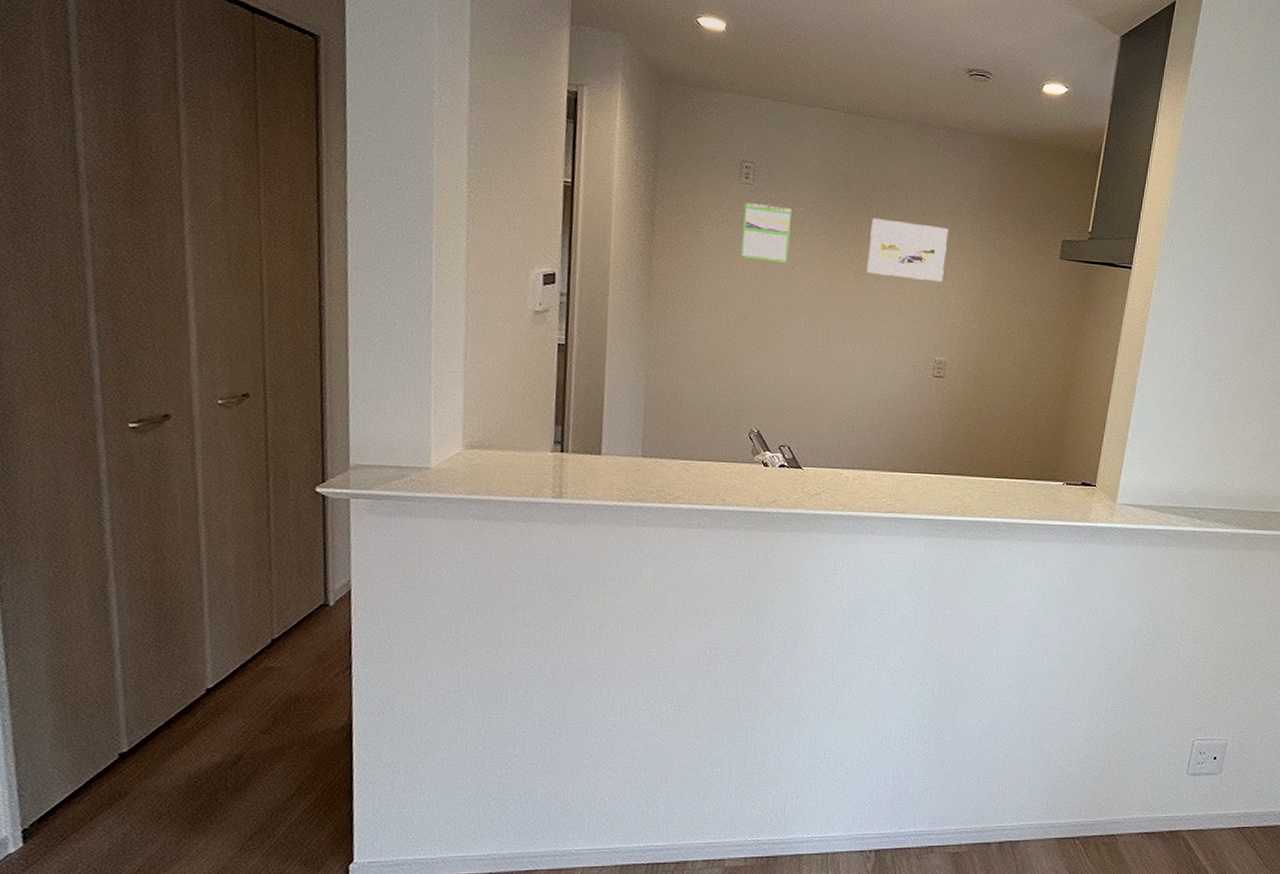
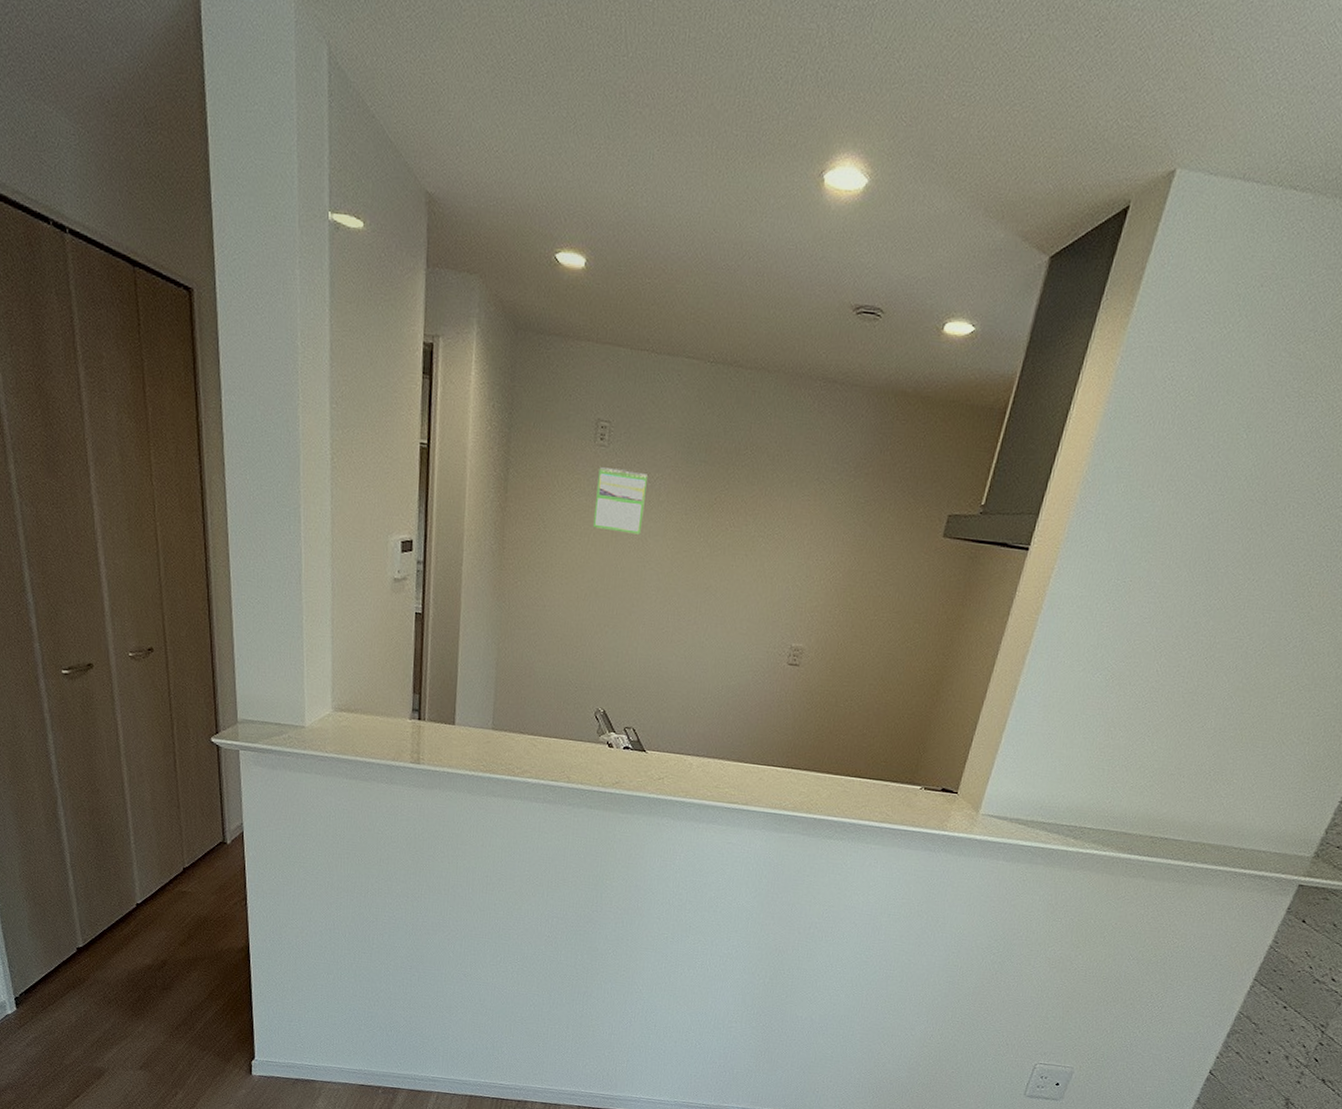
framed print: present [867,217,949,282] -> none [724,485,818,559]

